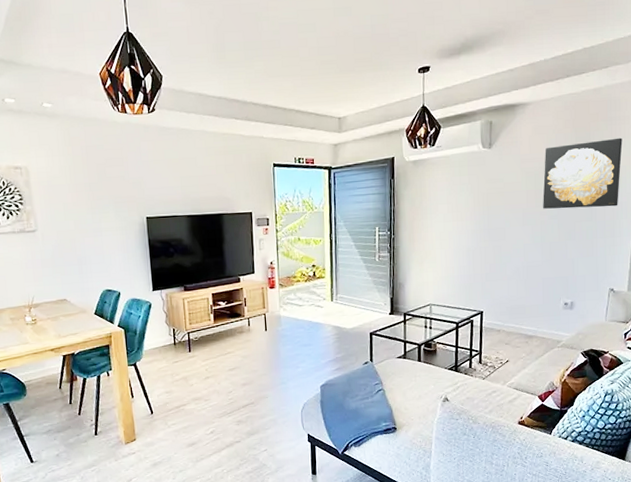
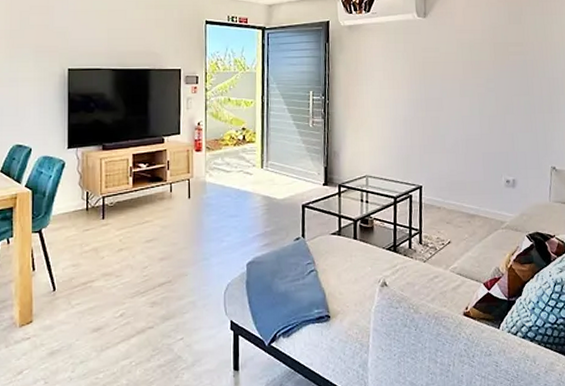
wall art: present [543,137,623,209] -> none [479,14,555,82]

